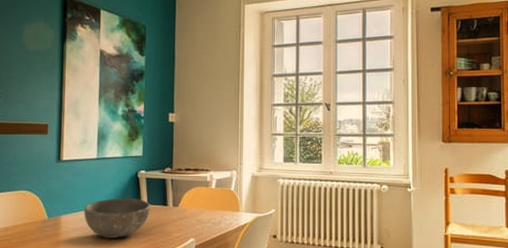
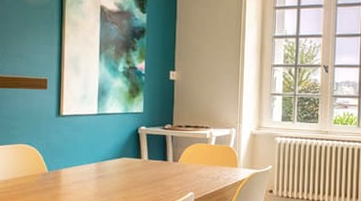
bowl: present [84,198,151,238] -> none [84,153,151,191]

